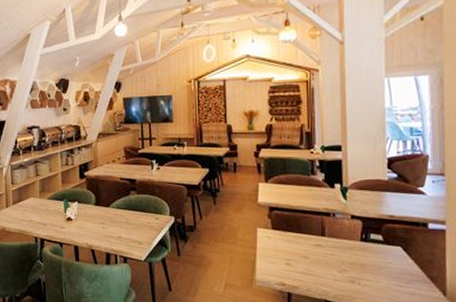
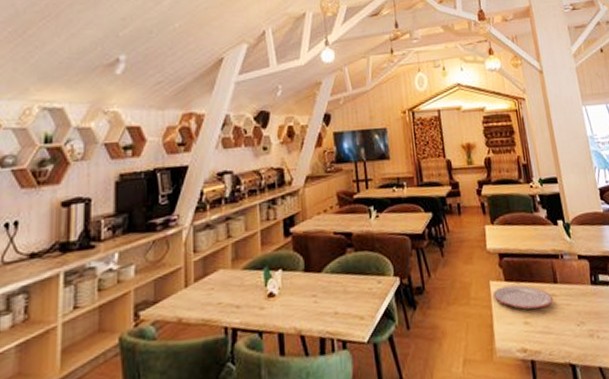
plate: none [260,233,319,255] -> present [494,285,554,309]

